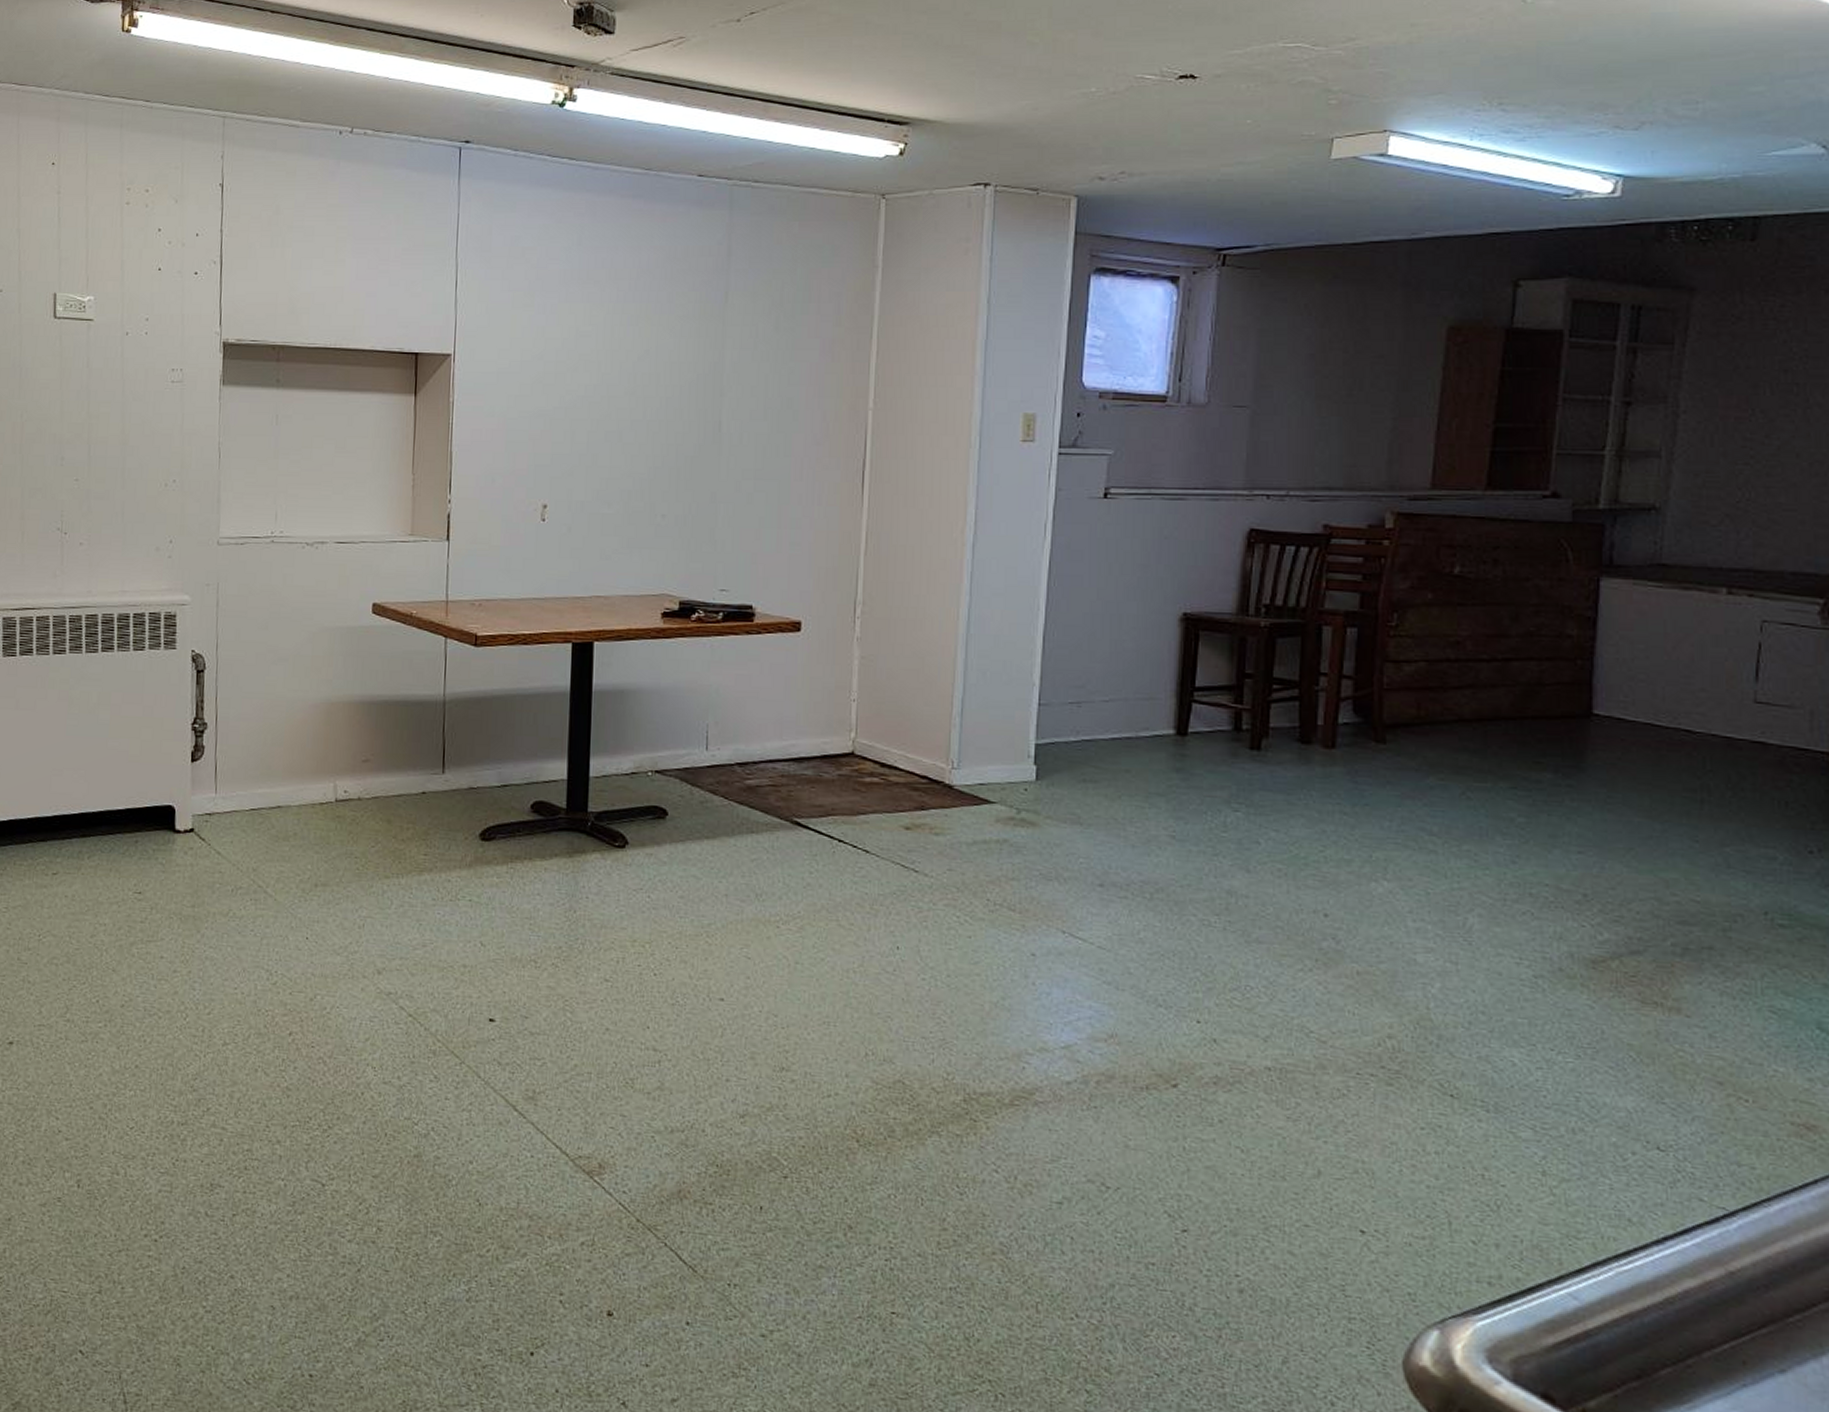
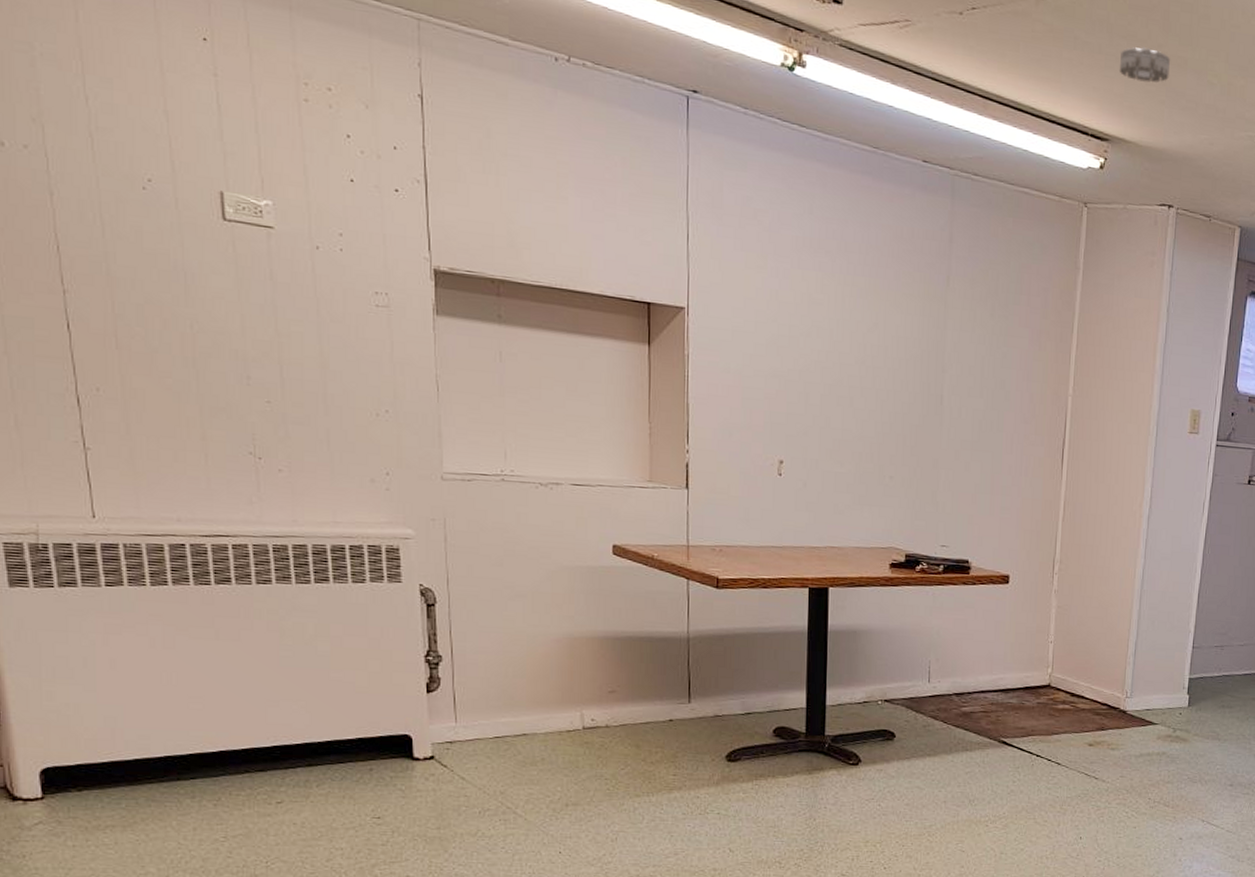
smoke detector: none [918,19,981,55] -> present [1119,47,1171,83]

